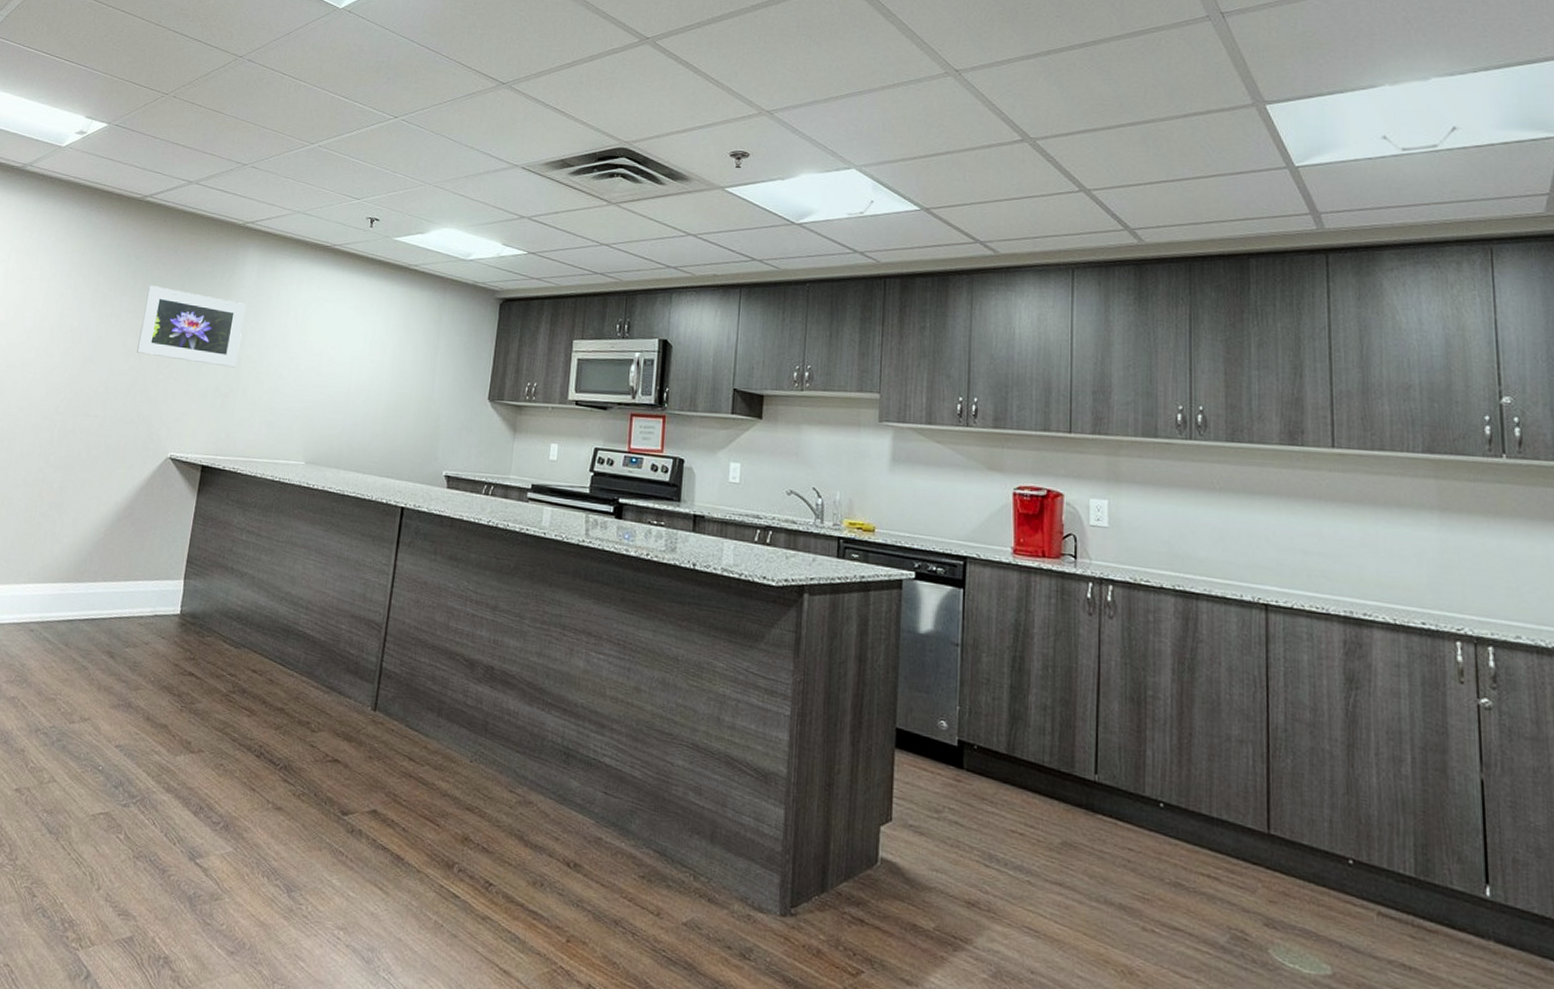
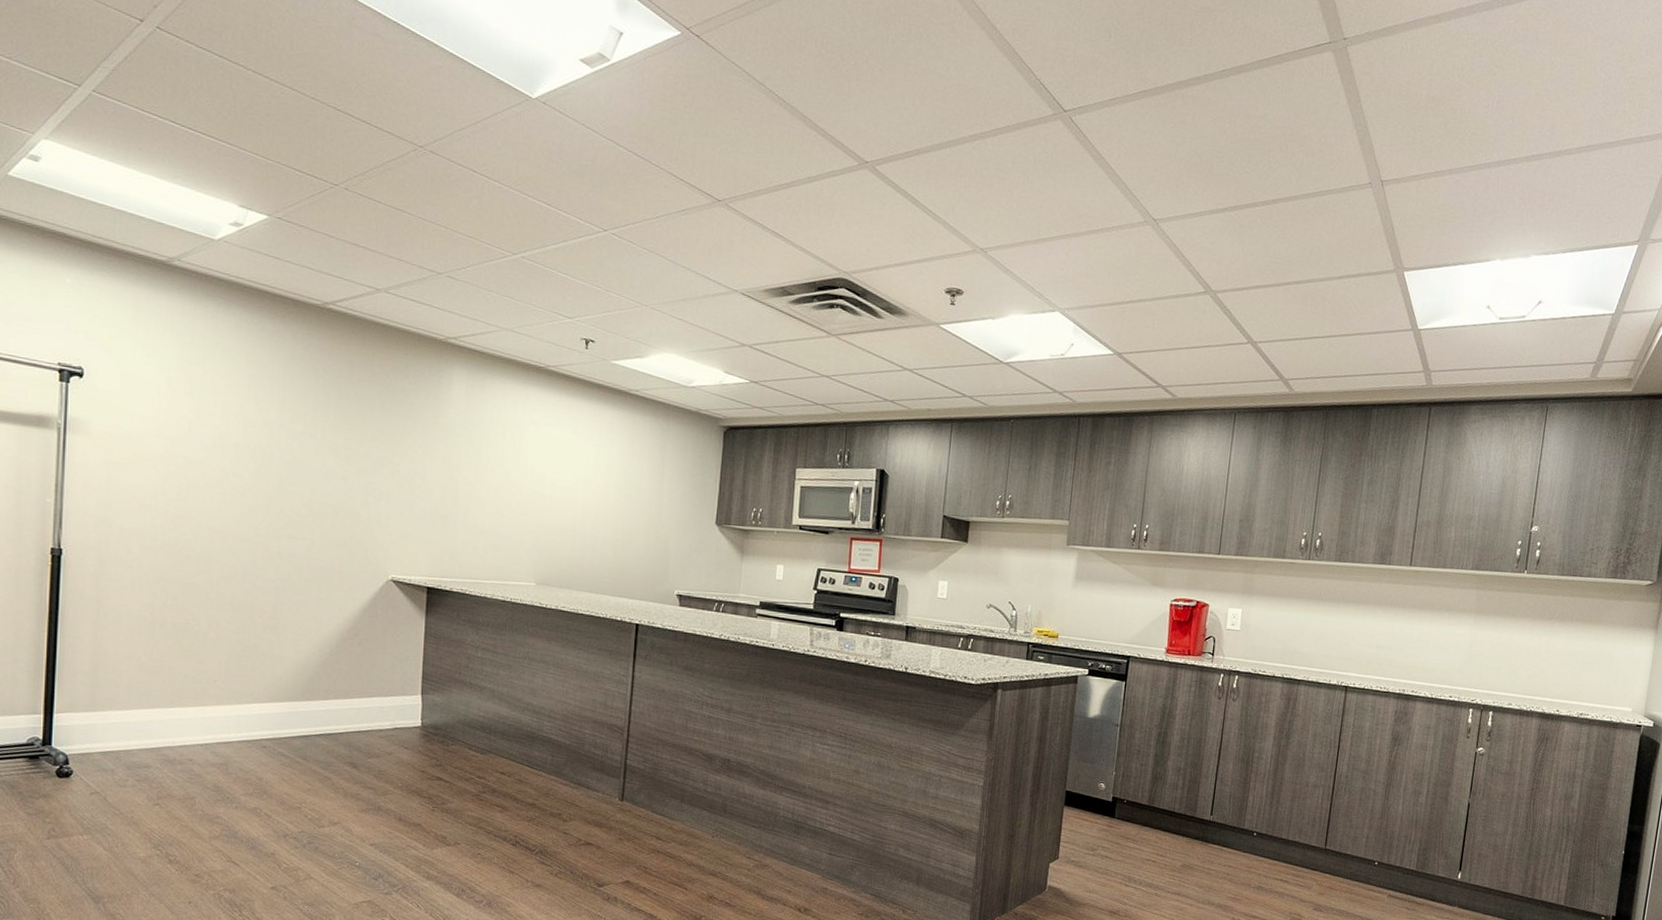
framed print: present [136,285,247,368] -> none [339,402,458,491]

